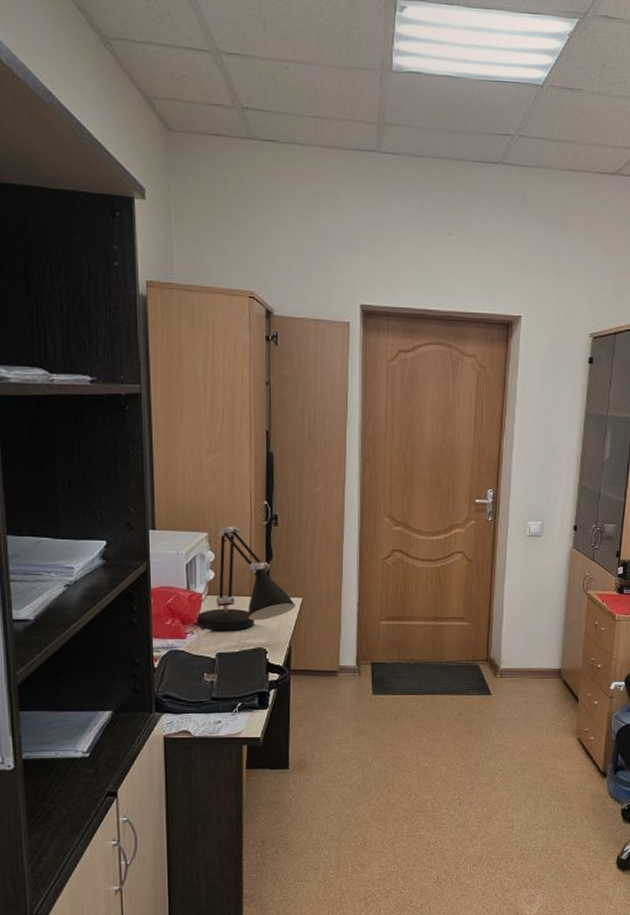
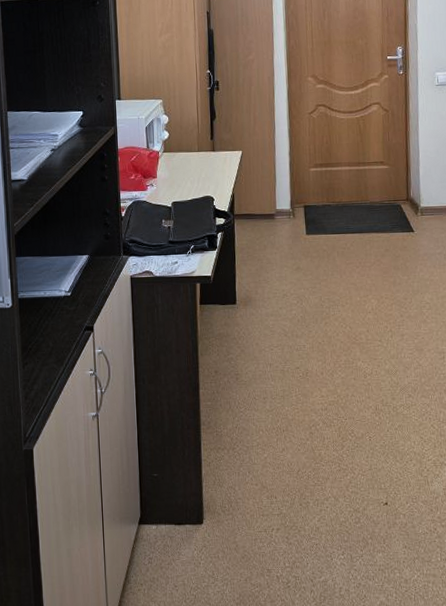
desk lamp: present [196,526,296,631] -> none [155,92,237,183]

